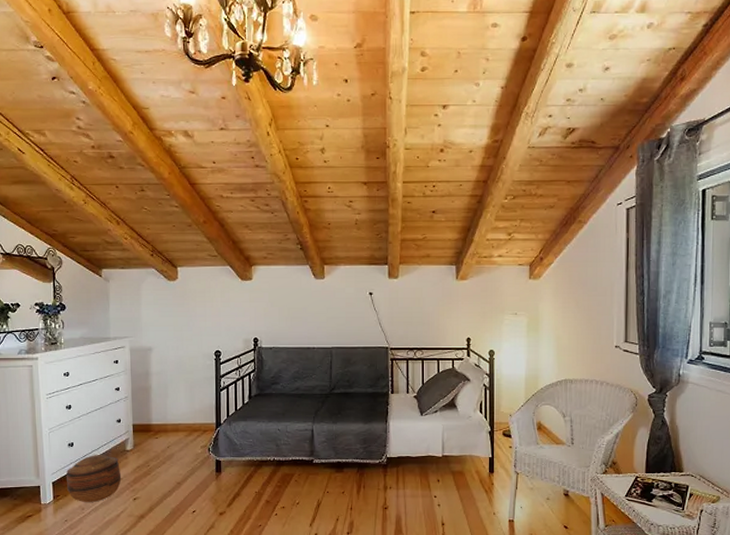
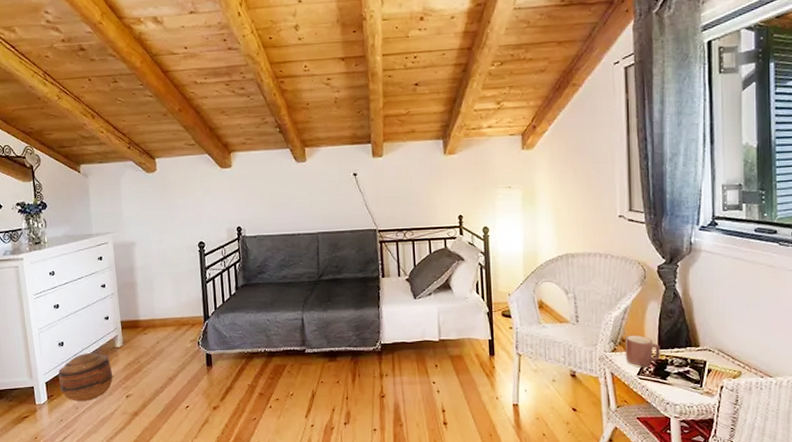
mug: none [615,458,647,490] -> present [625,334,660,368]

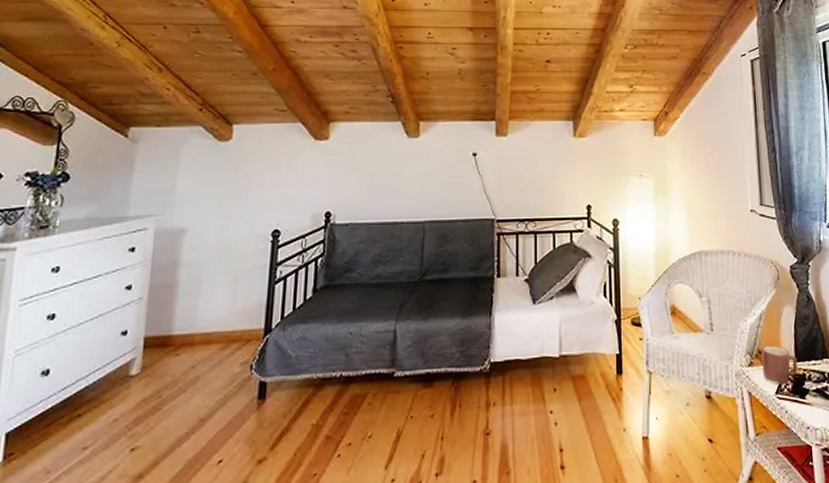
basket: present [58,353,113,401] -> none [28,385,117,461]

